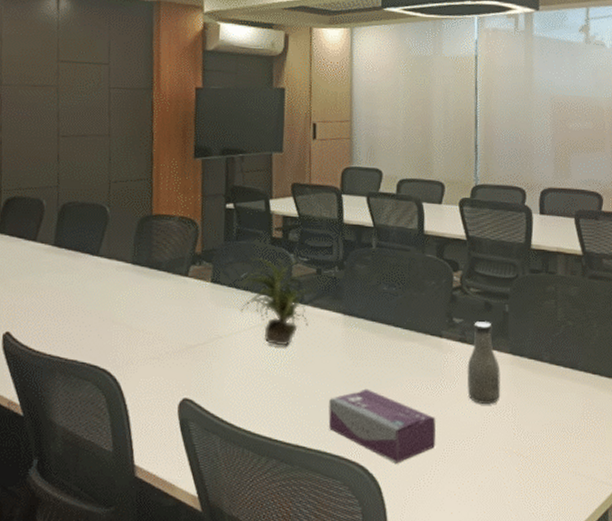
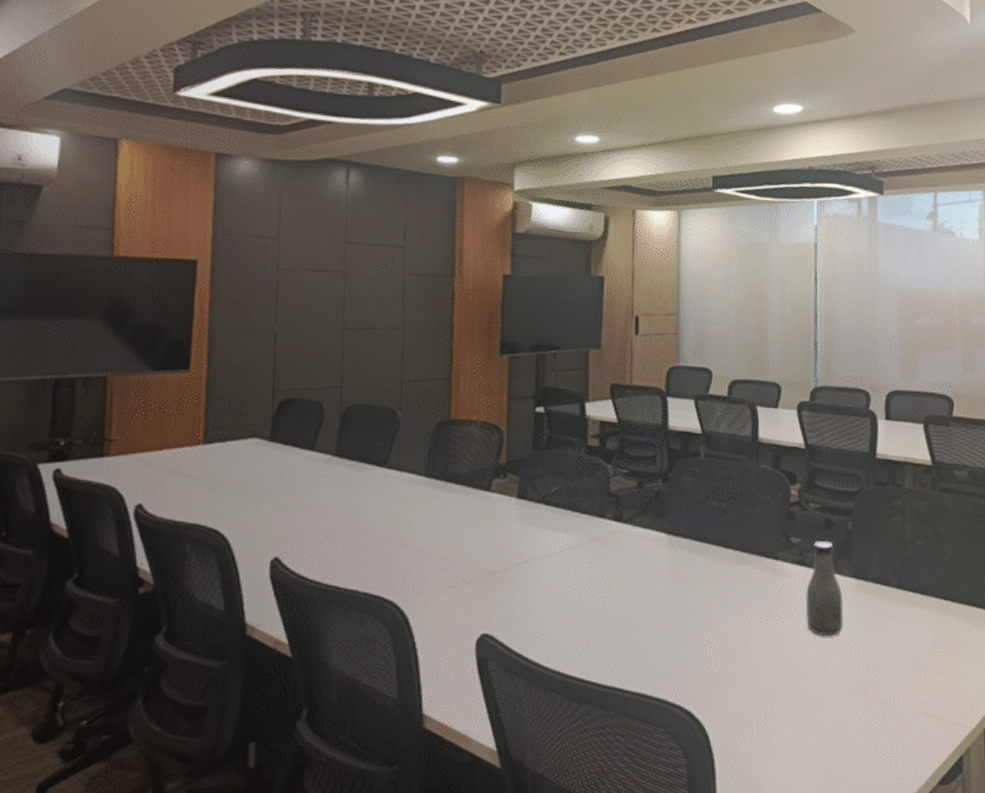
potted plant: present [238,257,317,346] -> none [547,468,637,571]
tissue box: present [328,388,437,464] -> none [649,619,772,707]

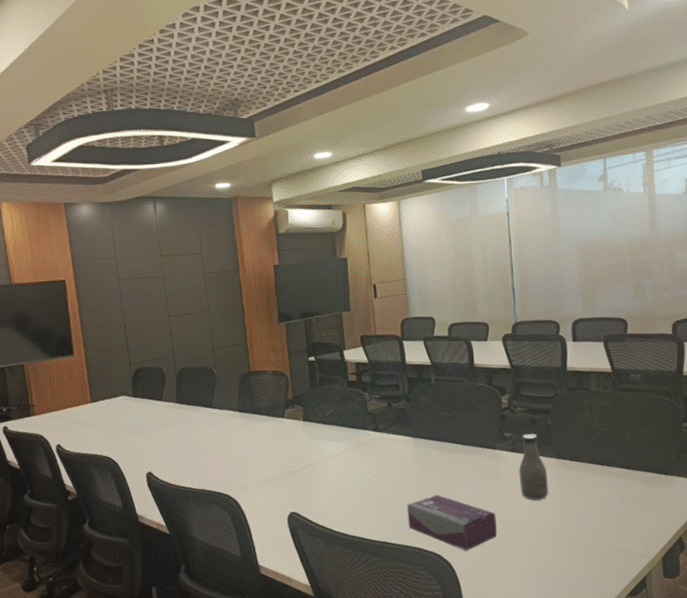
tissue box: none [649,619,772,707] -> present [407,494,498,551]

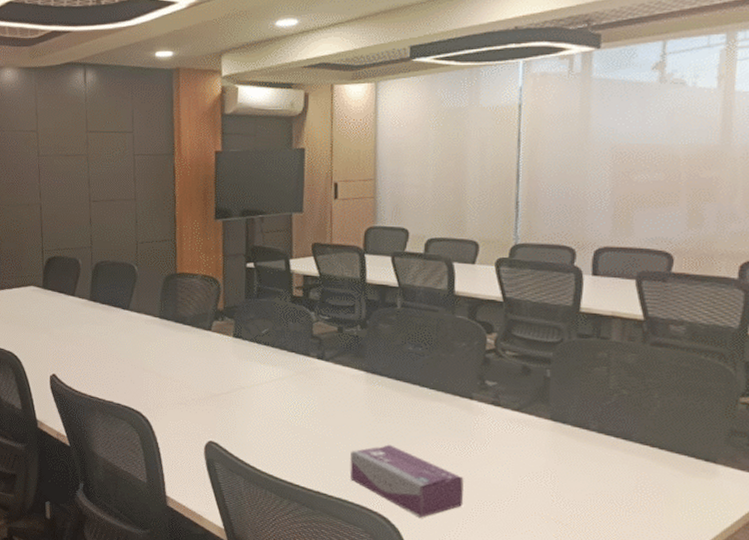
bottle: present [519,434,549,500] -> none [499,385,539,469]

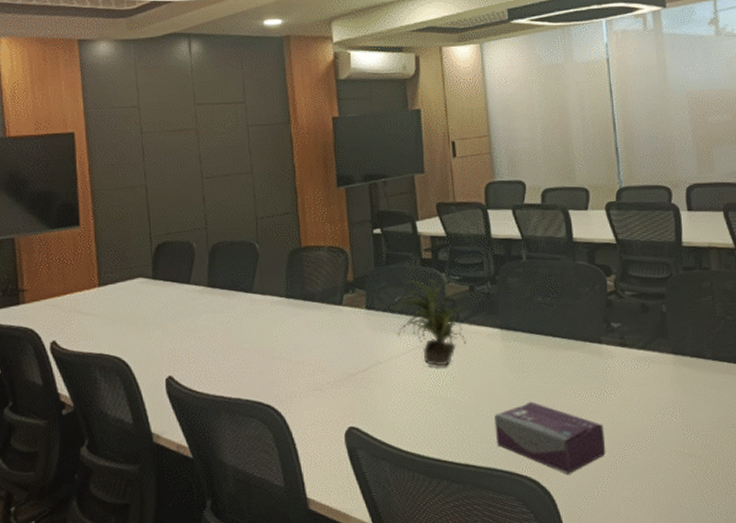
potted plant: none [259,314,338,400] -> present [392,278,471,366]

